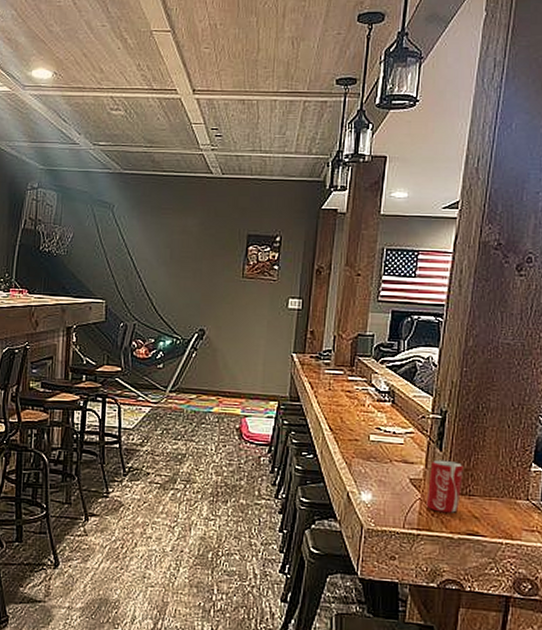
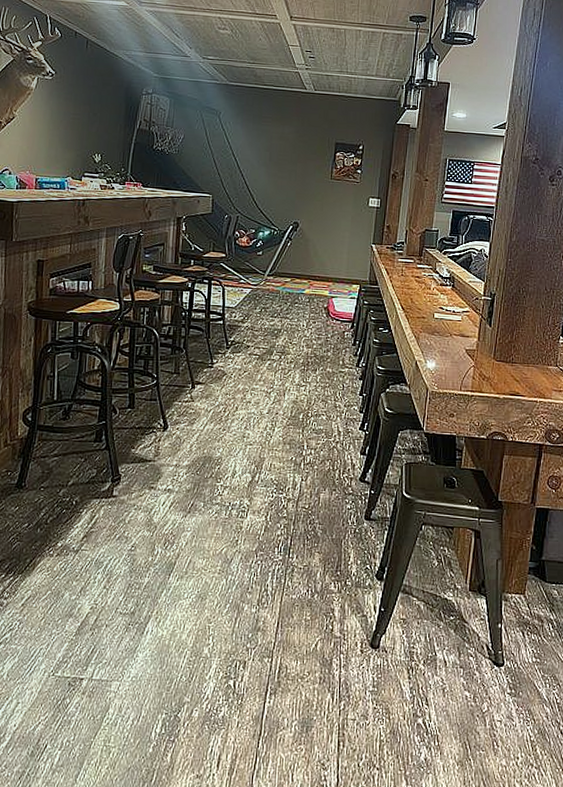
beverage can: present [426,459,463,513] -> none [478,333,508,377]

